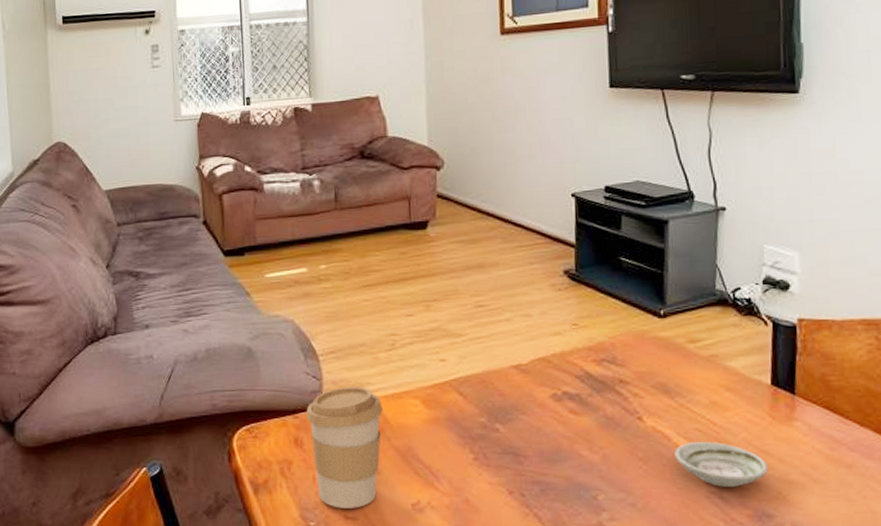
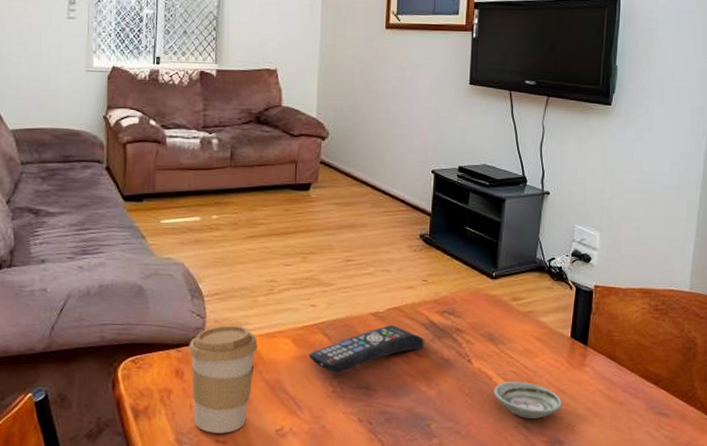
remote control: none [442,379,581,438] -> present [309,325,424,374]

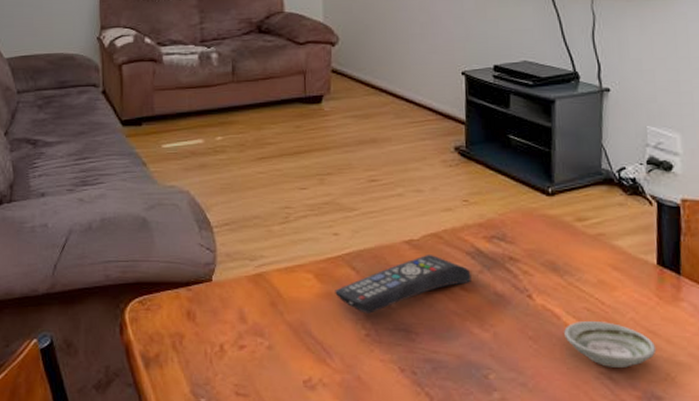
coffee cup: present [189,325,258,433] -> none [199,259,276,385]

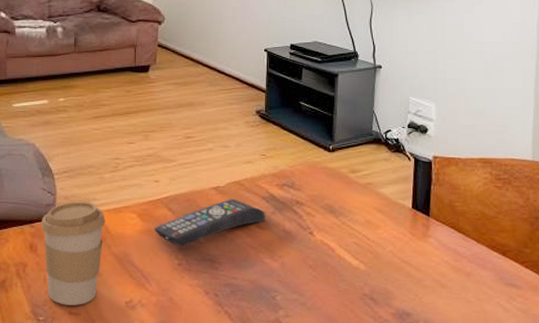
coffee cup: none [199,259,276,385] -> present [41,201,105,305]
saucer: present [564,321,657,368] -> none [337,253,408,290]

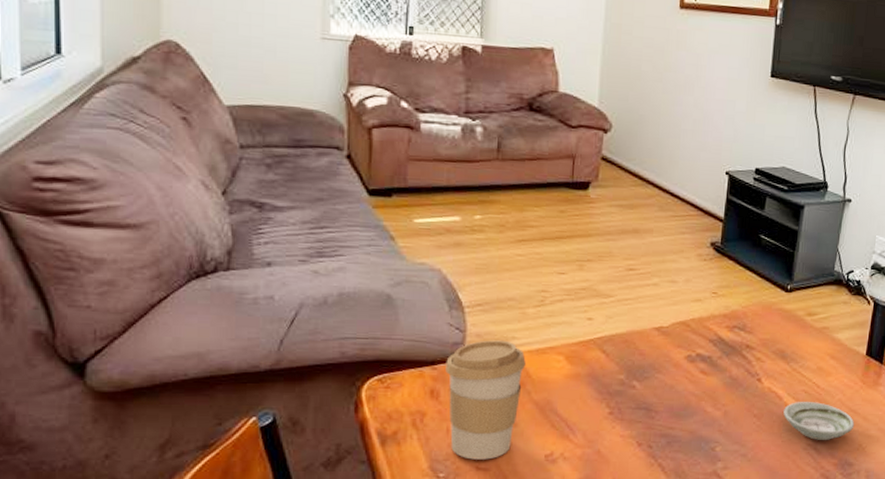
remote control: present [154,199,265,247] -> none [584,341,711,394]
saucer: none [337,253,408,290] -> present [783,402,855,440]

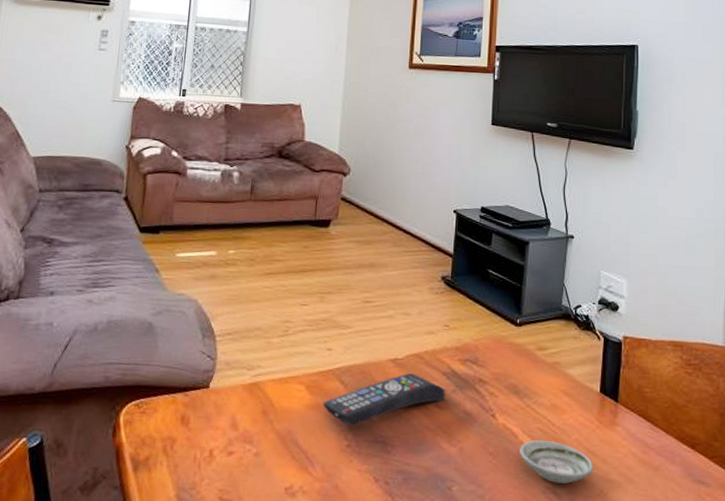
coffee cup: present [445,340,526,460] -> none [196,368,270,490]
remote control: none [584,341,711,394] -> present [323,373,445,426]

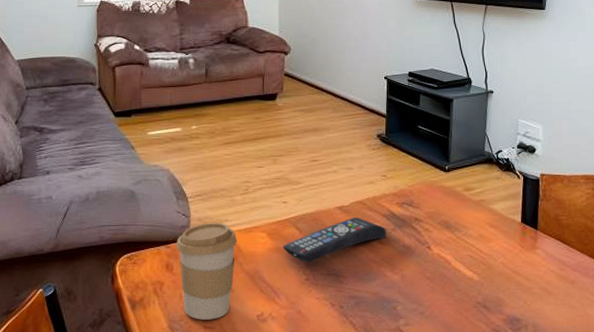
coffee cup: none [196,368,270,490] -> present [176,222,237,320]
saucer: present [519,440,594,484] -> none [453,265,518,299]

